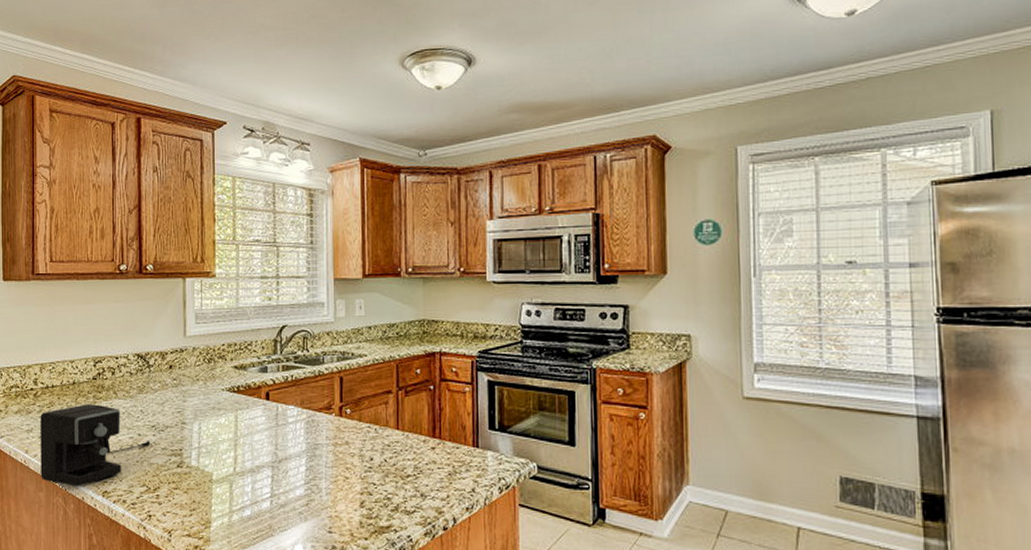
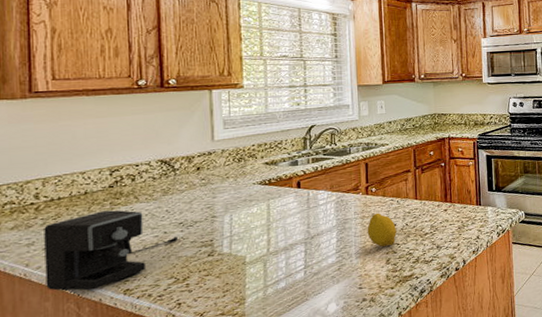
fruit: none [339,441,373,484] -> present [367,213,396,247]

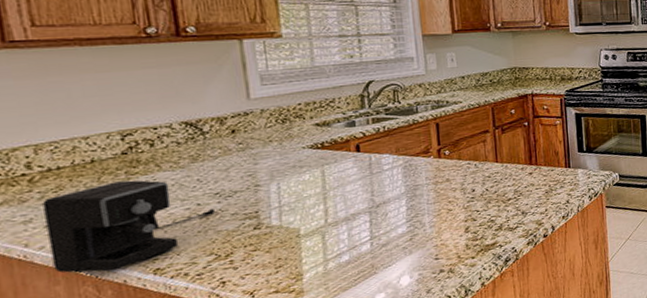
fruit: present [367,213,396,247] -> none [441,177,476,214]

